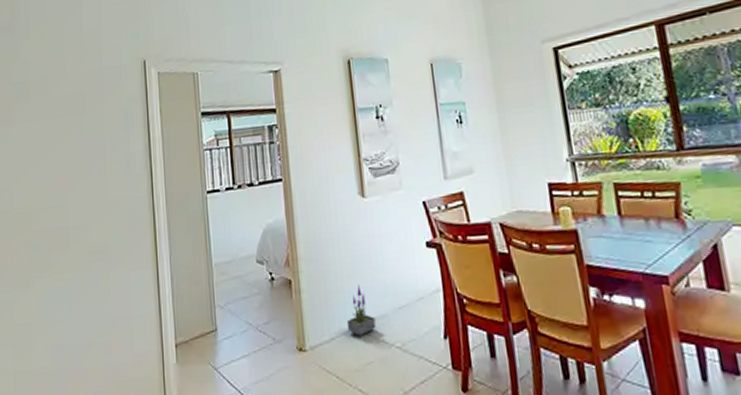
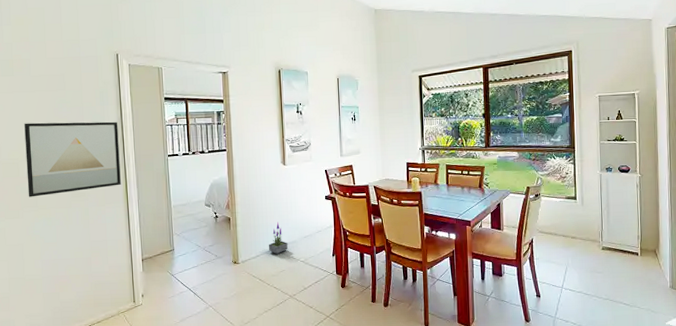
wall art: none [38,150,149,258] -> present [24,121,121,197]

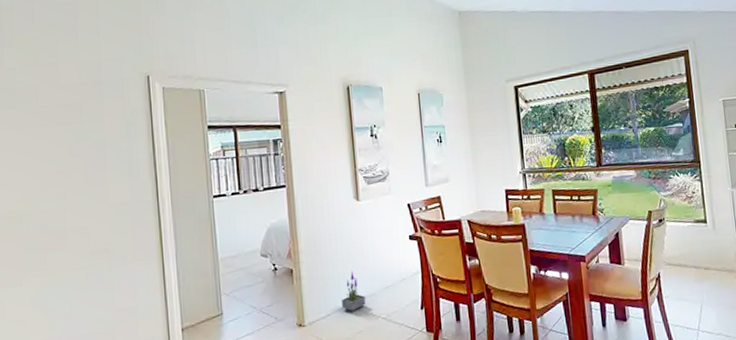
wall art: present [24,121,121,197] -> none [29,158,154,259]

